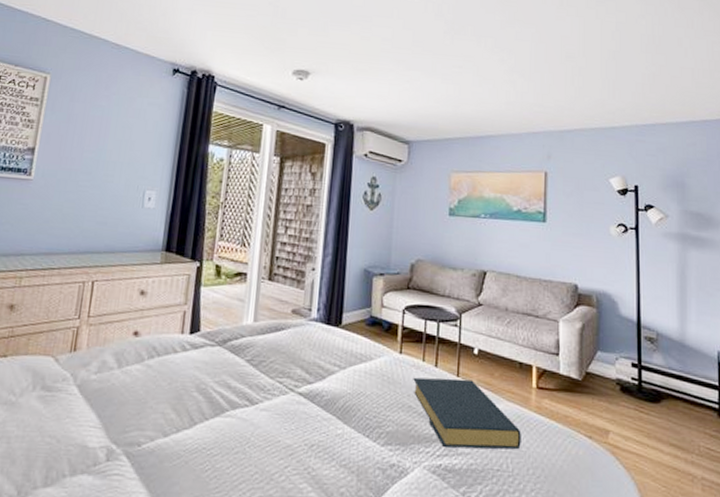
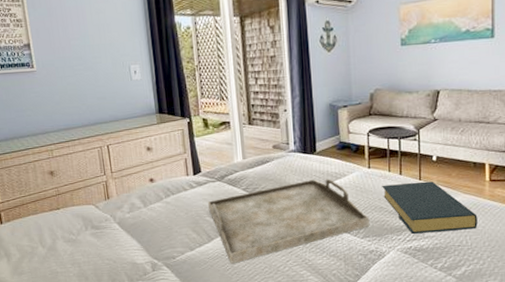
serving tray: none [199,359,394,464] -> present [208,179,369,265]

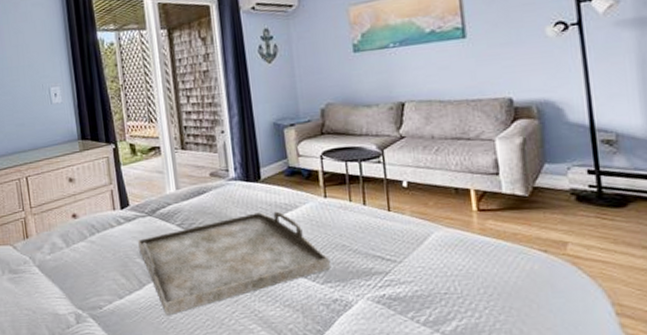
hardback book: present [382,181,478,234] -> none [342,212,468,278]

